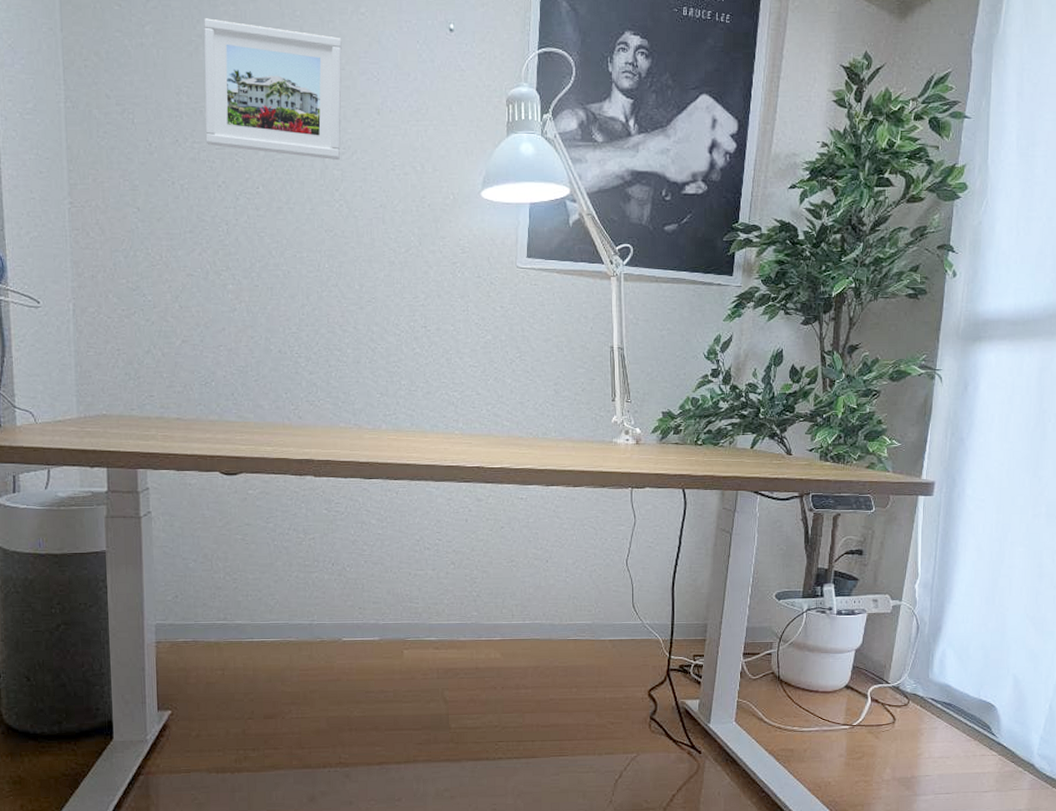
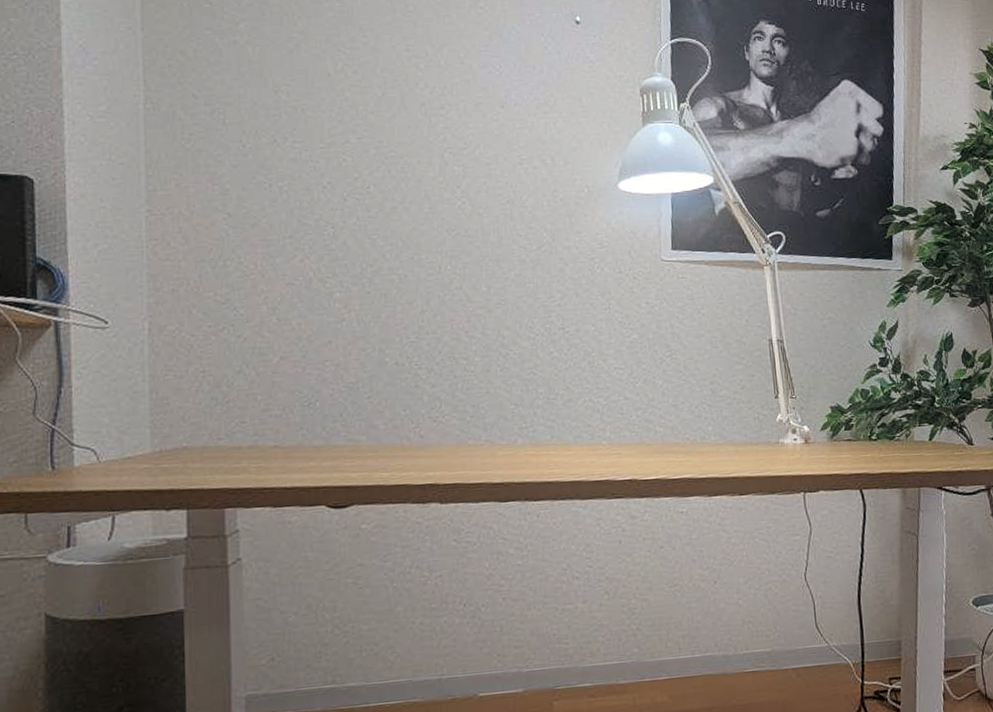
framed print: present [204,18,342,161] -> none [306,15,462,157]

